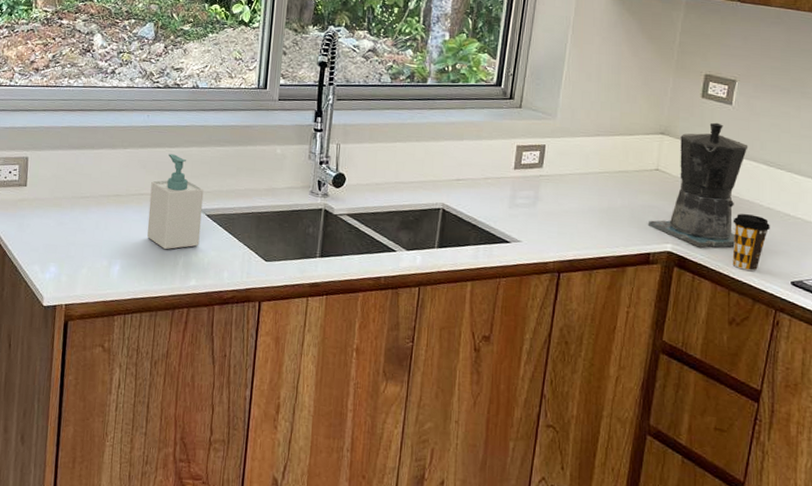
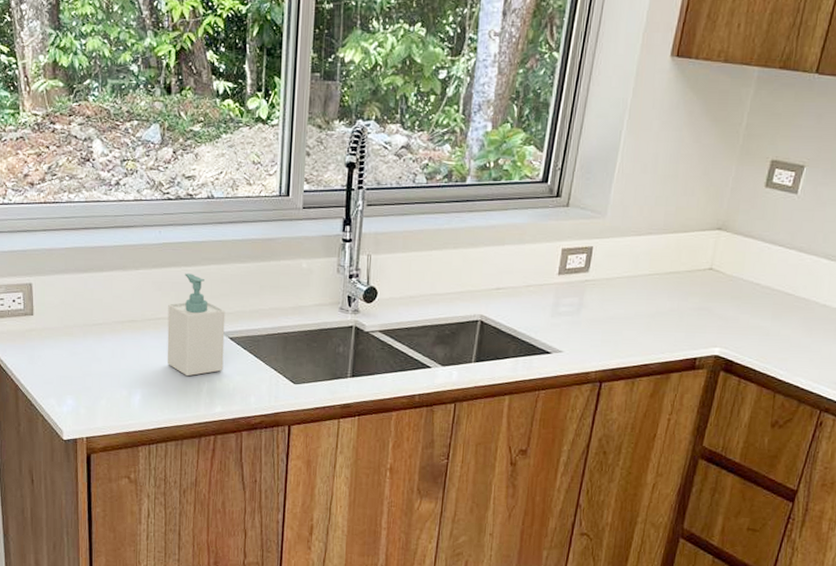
coffee maker: present [649,122,748,248] -> none [697,214,811,350]
coffee cup: present [732,214,770,271] -> none [781,313,824,372]

